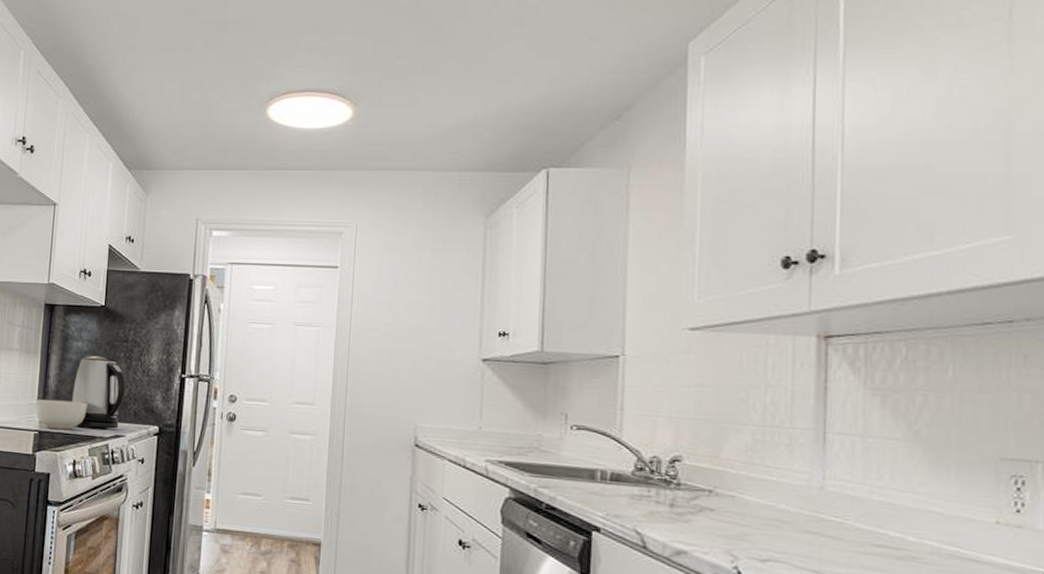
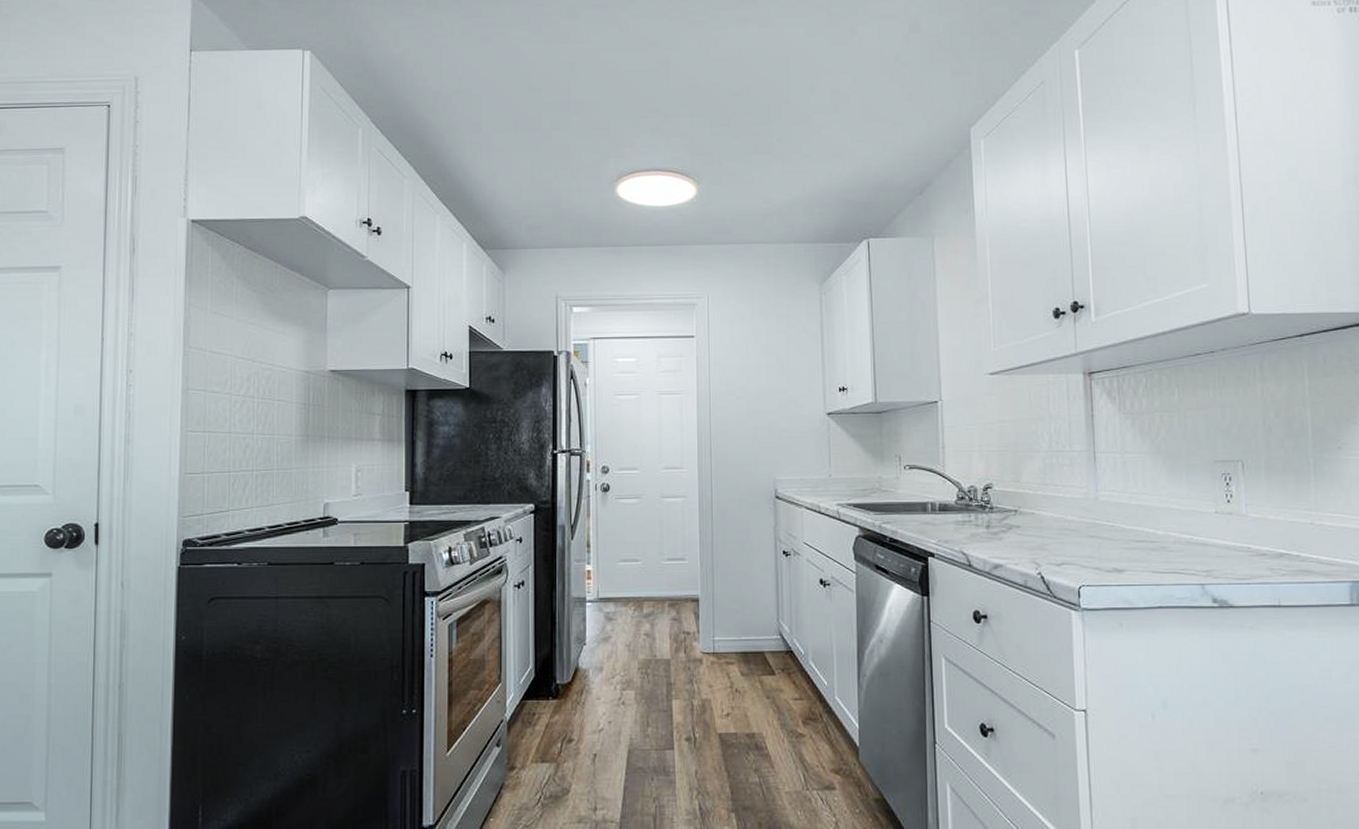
bowl: present [35,399,89,430] -> none [403,487,460,517]
kettle: present [72,355,127,429] -> none [443,438,498,513]

